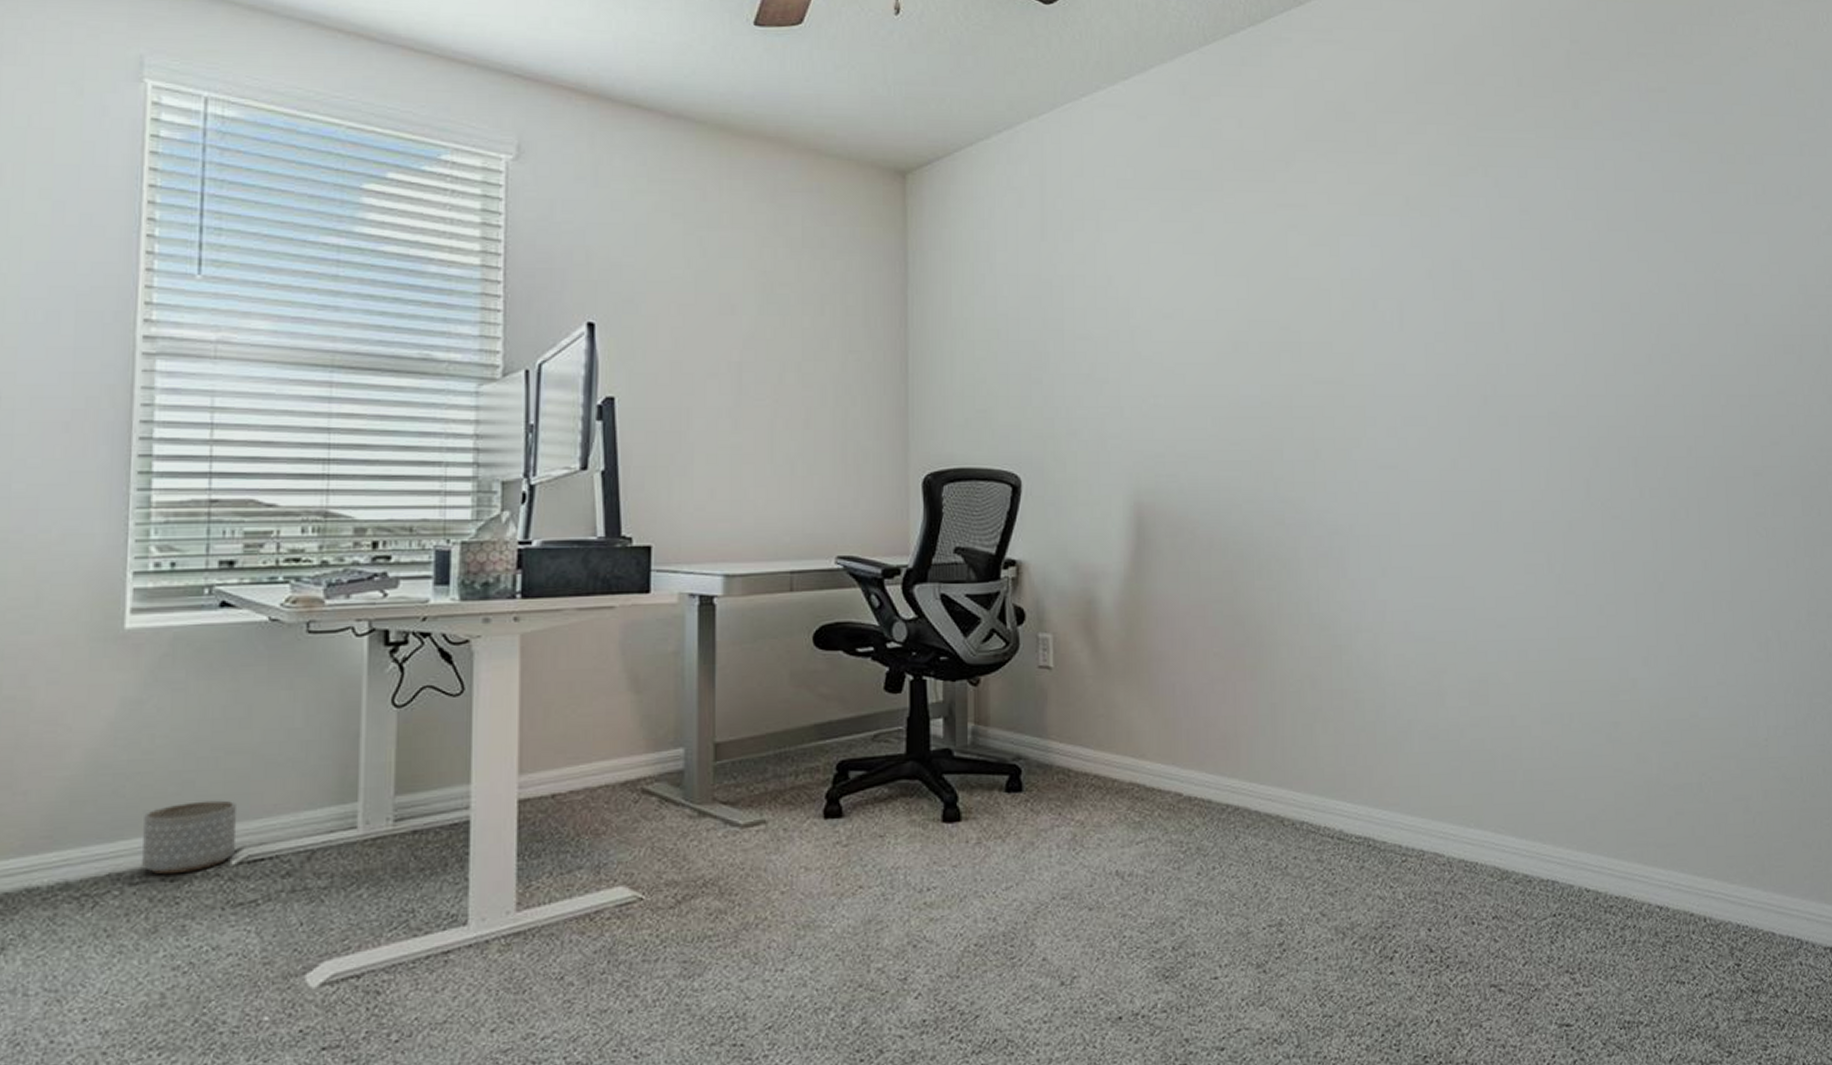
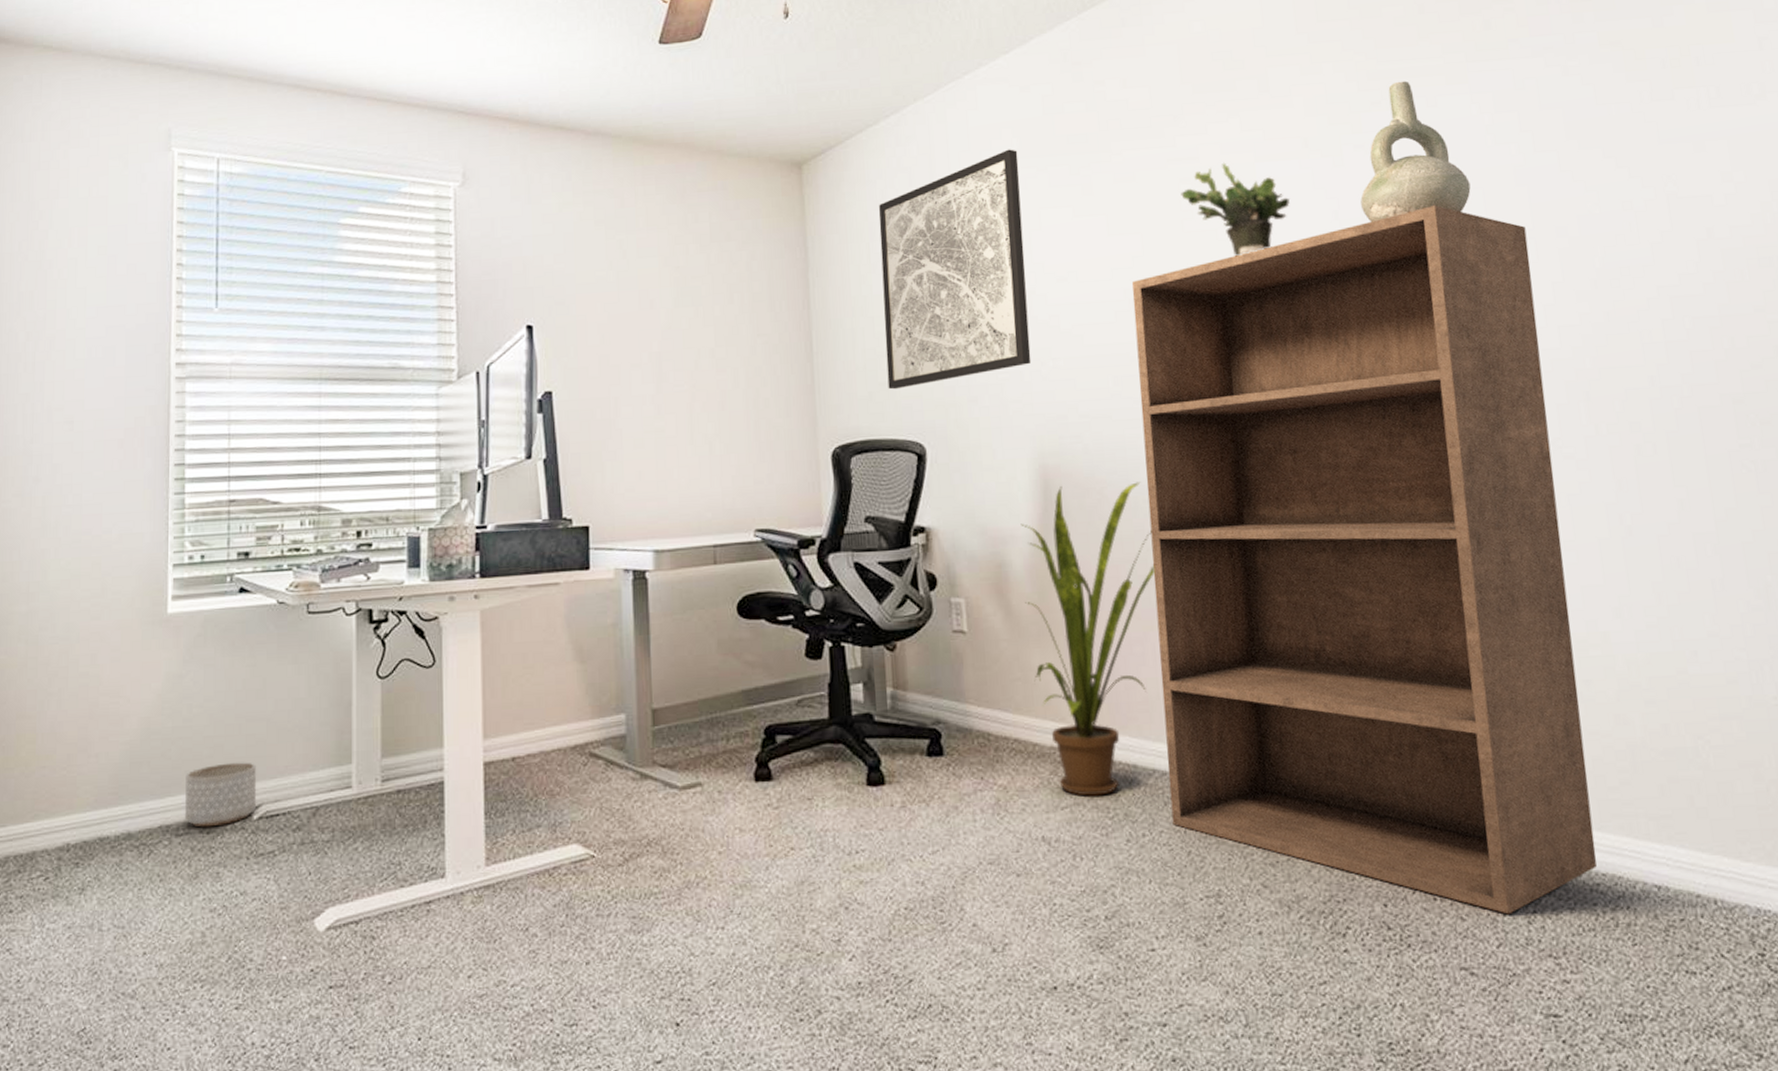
wall art: none [985,178,1133,418] -> present [878,149,1031,390]
house plant: none [1112,523,1241,831] -> present [1020,482,1155,797]
bookshelf: none [1235,273,1612,936] -> present [1132,205,1597,915]
potted plant: none [1288,212,1389,307] -> present [1181,162,1290,257]
decorative vase: none [1453,150,1551,284] -> present [1360,80,1471,222]

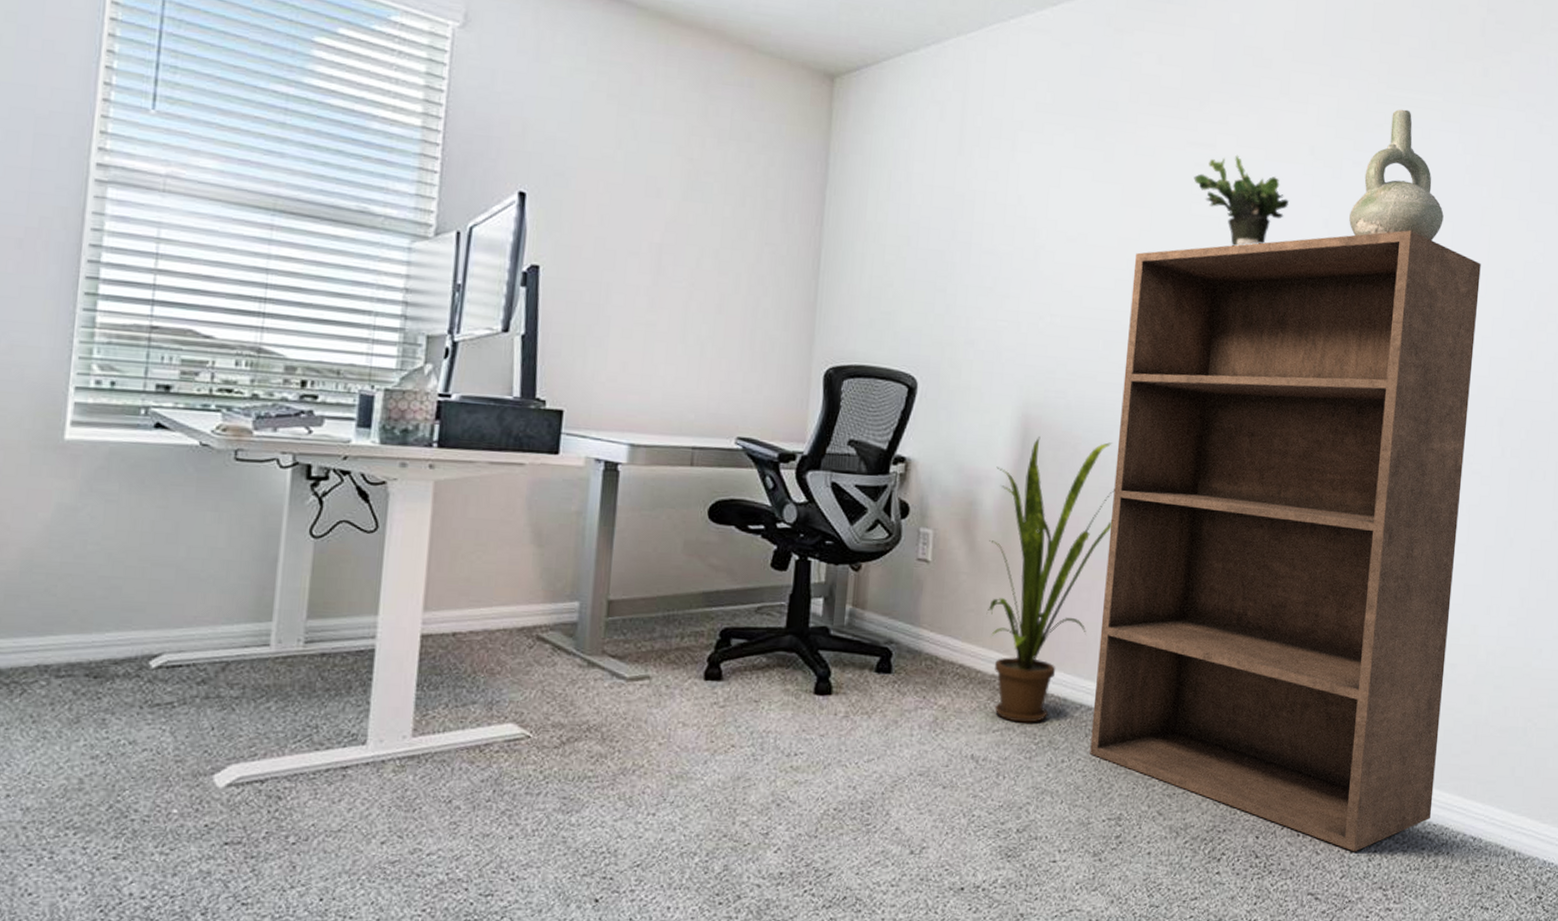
planter: present [185,762,257,827] -> none [69,606,160,671]
wall art: present [878,149,1031,390] -> none [889,102,1050,321]

